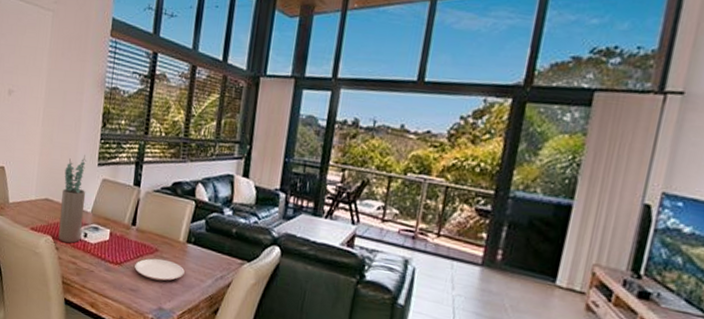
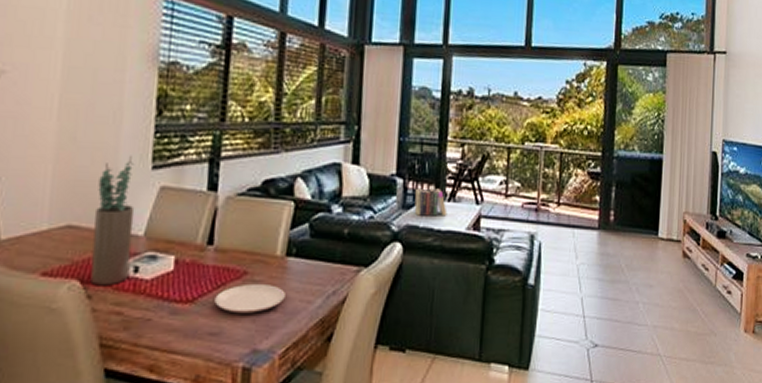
books: none [293,203,324,231] -> present [414,188,447,216]

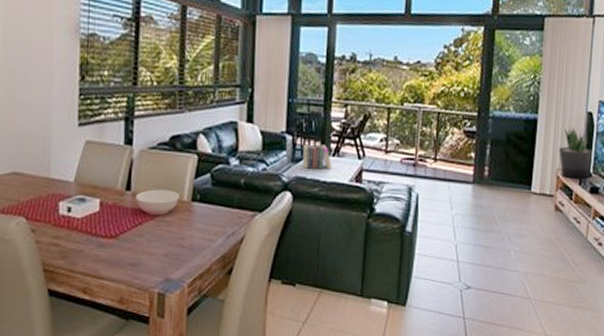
vase: present [90,155,135,286] -> none [33,114,66,223]
plate: present [214,283,285,314] -> none [133,223,192,249]
bowl: none [218,243,273,275] -> present [135,189,180,216]
planter: none [685,167,718,223] -> present [559,126,592,179]

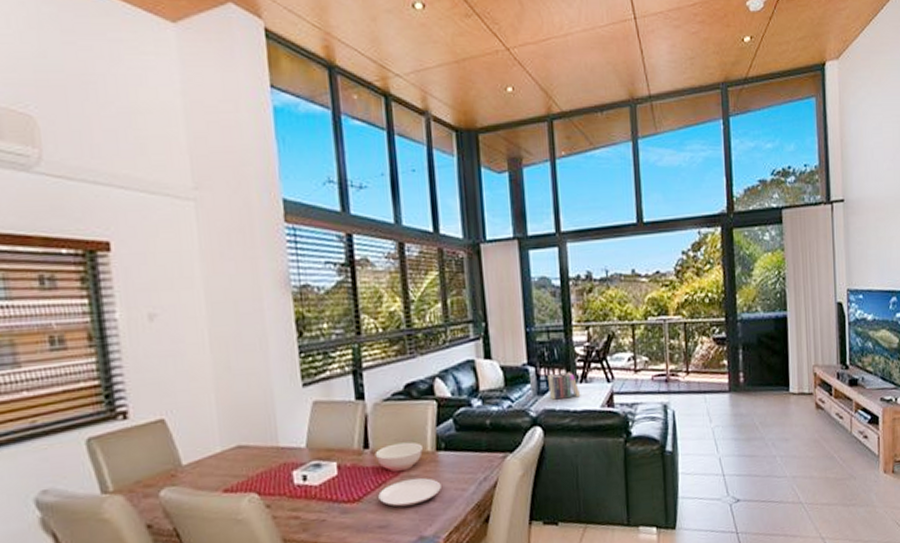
plate: none [133,223,192,249] -> present [378,477,441,507]
planter: present [559,126,592,179] -> none [813,320,847,374]

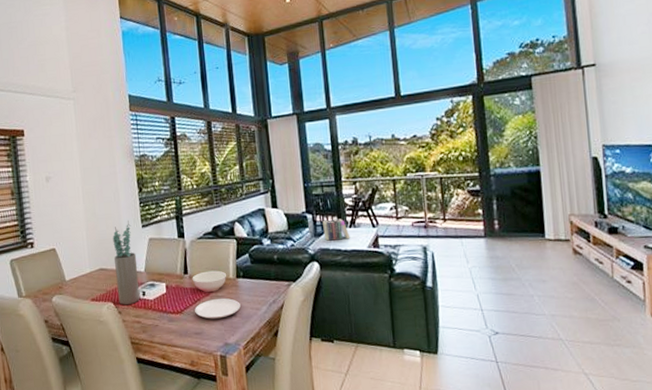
vase: none [257,376,300,497] -> present [112,220,141,306]

